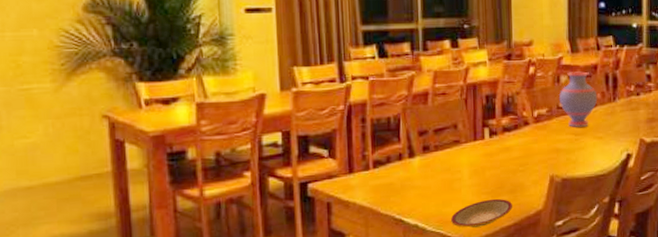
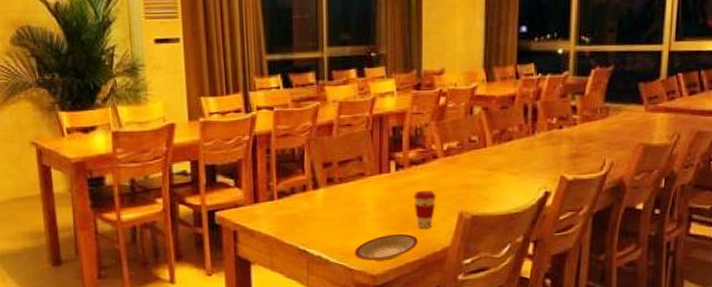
coffee cup: none [507,156,529,193] -> present [413,191,436,229]
vase: present [558,71,598,127] -> none [471,102,514,162]

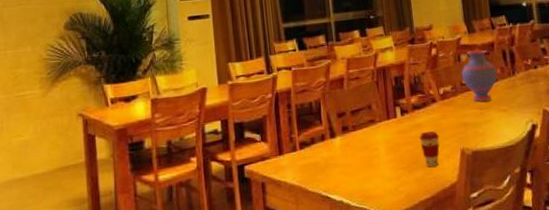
plate: present [355,233,418,261] -> none [372,173,428,202]
vase: none [471,102,514,162] -> present [461,50,498,102]

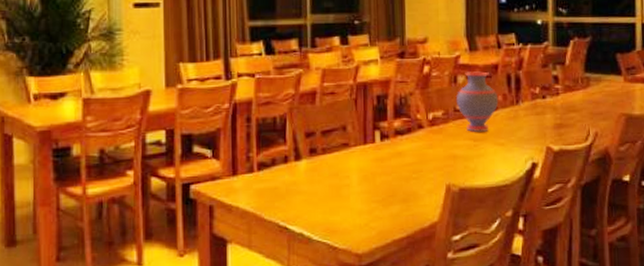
coffee cup: present [419,131,440,167] -> none [399,162,423,203]

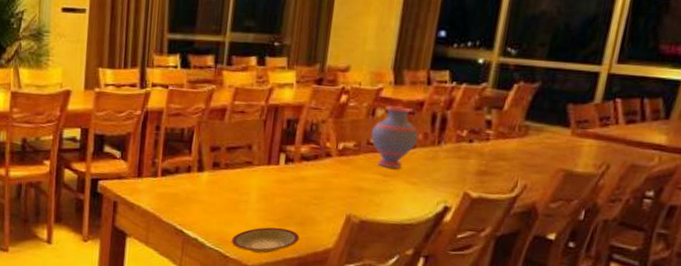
plate: none [339,208,405,239] -> present [232,227,299,254]

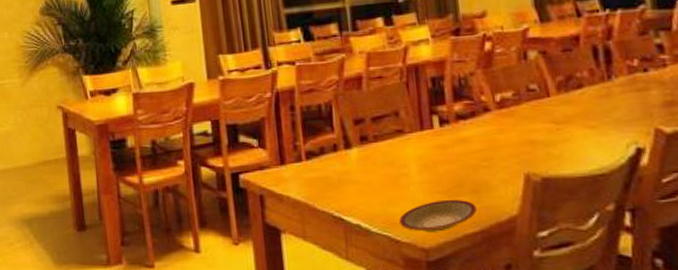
vase: present [370,106,419,169] -> none [527,44,584,114]

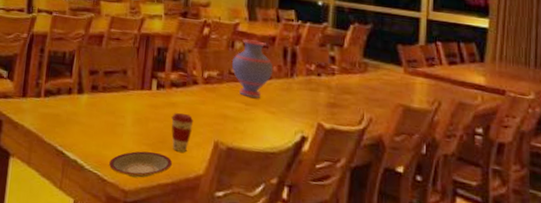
coffee cup: none [465,149,494,194] -> present [171,113,194,152]
vase: none [527,44,584,114] -> present [231,39,274,98]

